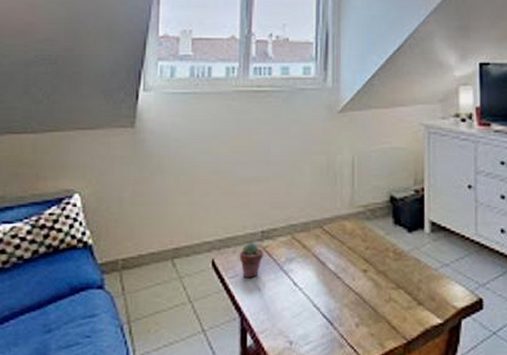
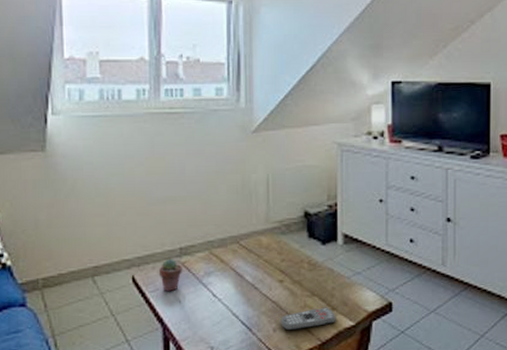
remote control: none [364,301,423,326] -> present [281,307,336,331]

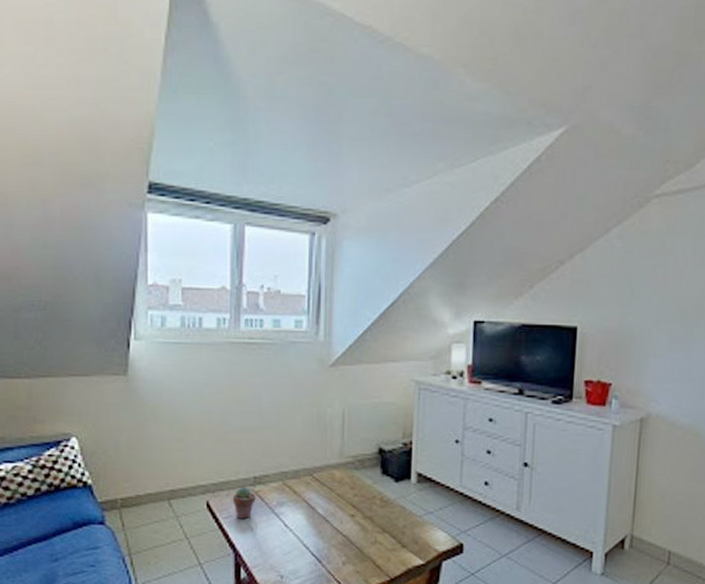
remote control: present [281,307,336,331] -> none [350,544,406,565]

